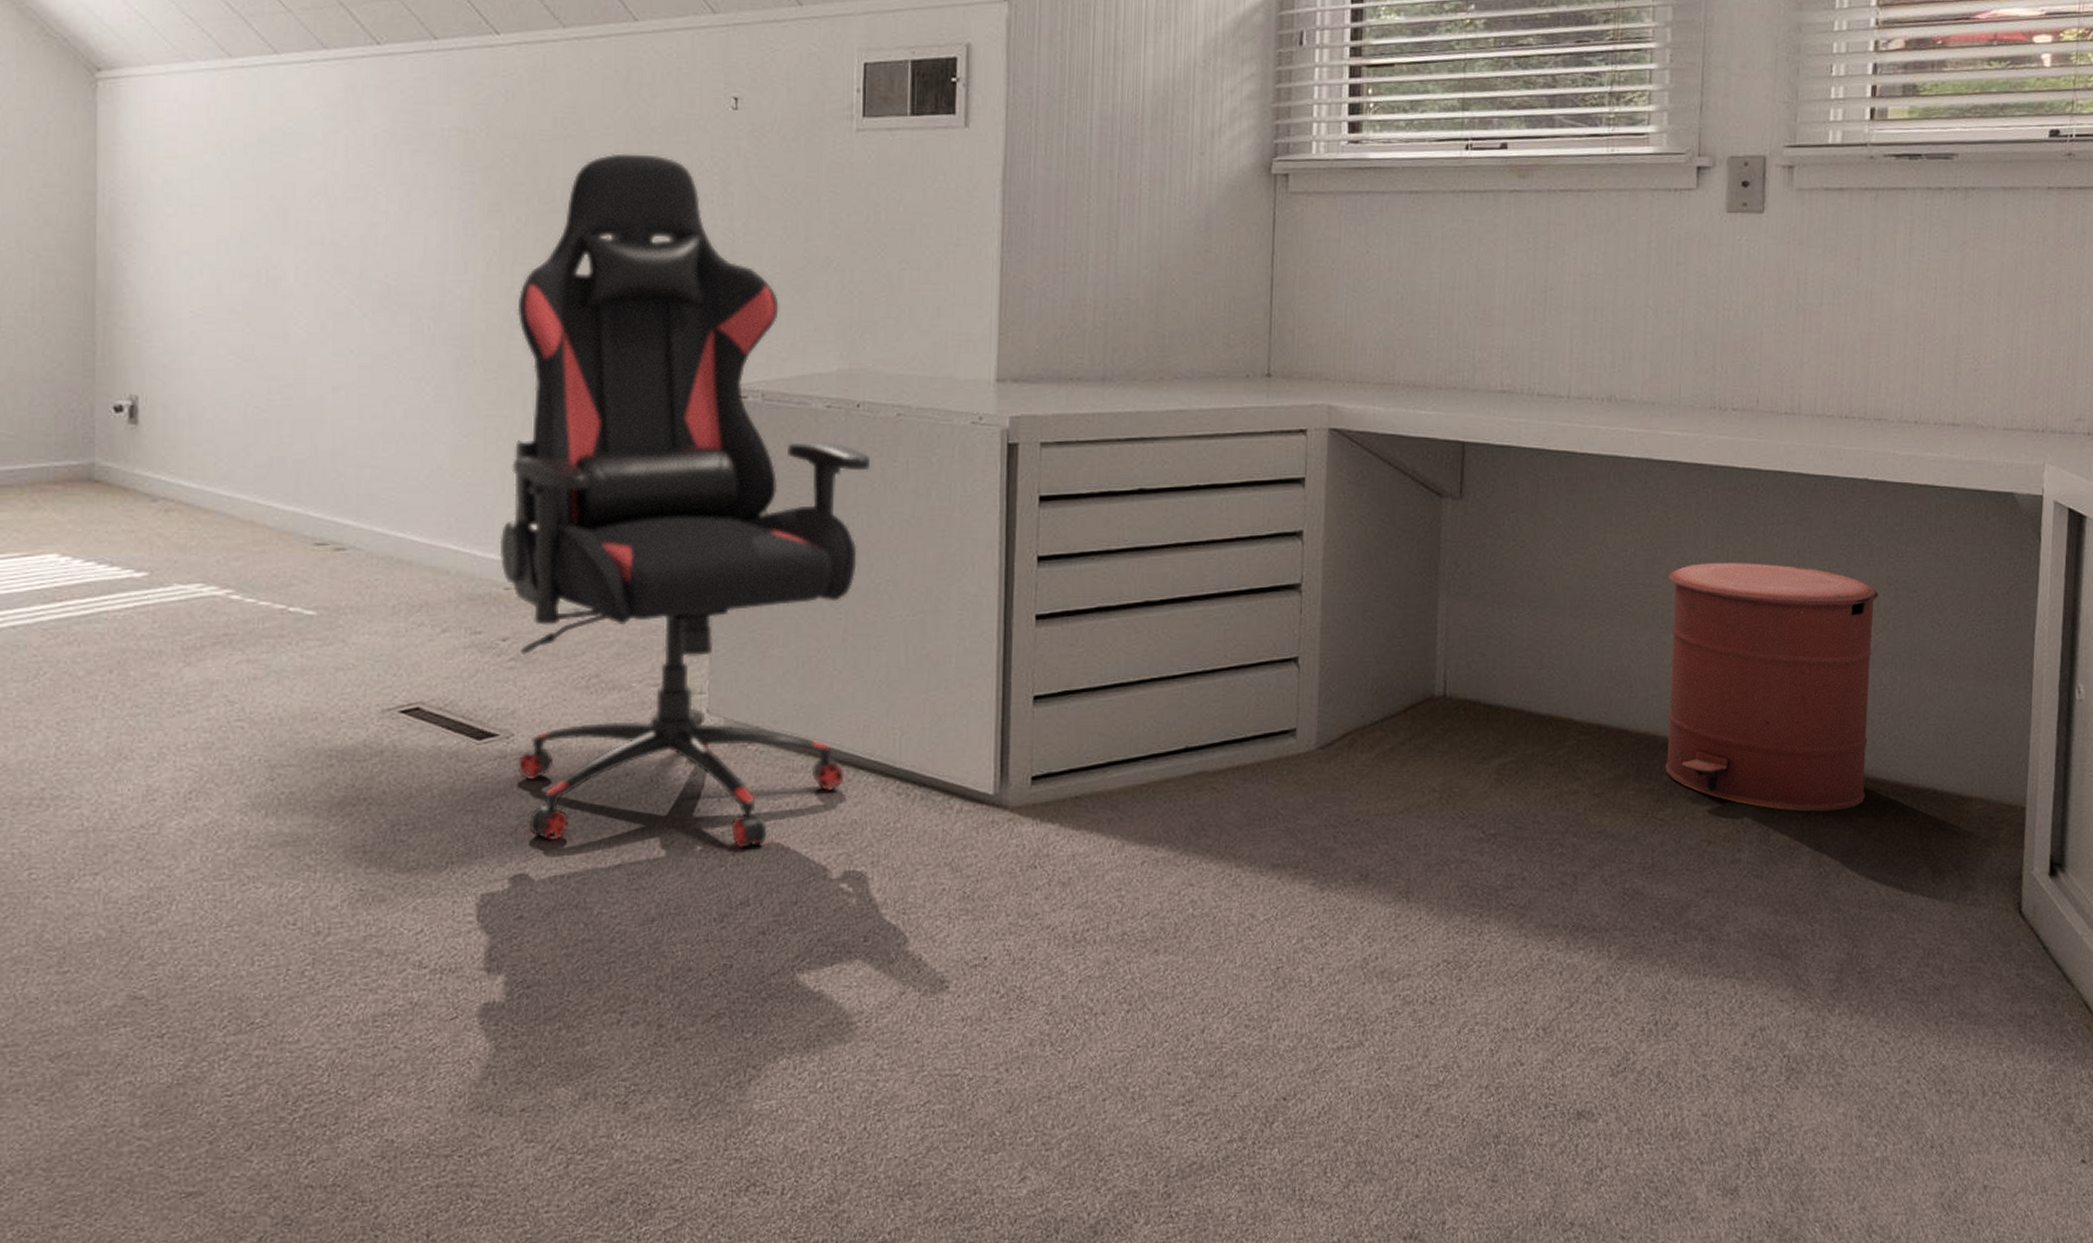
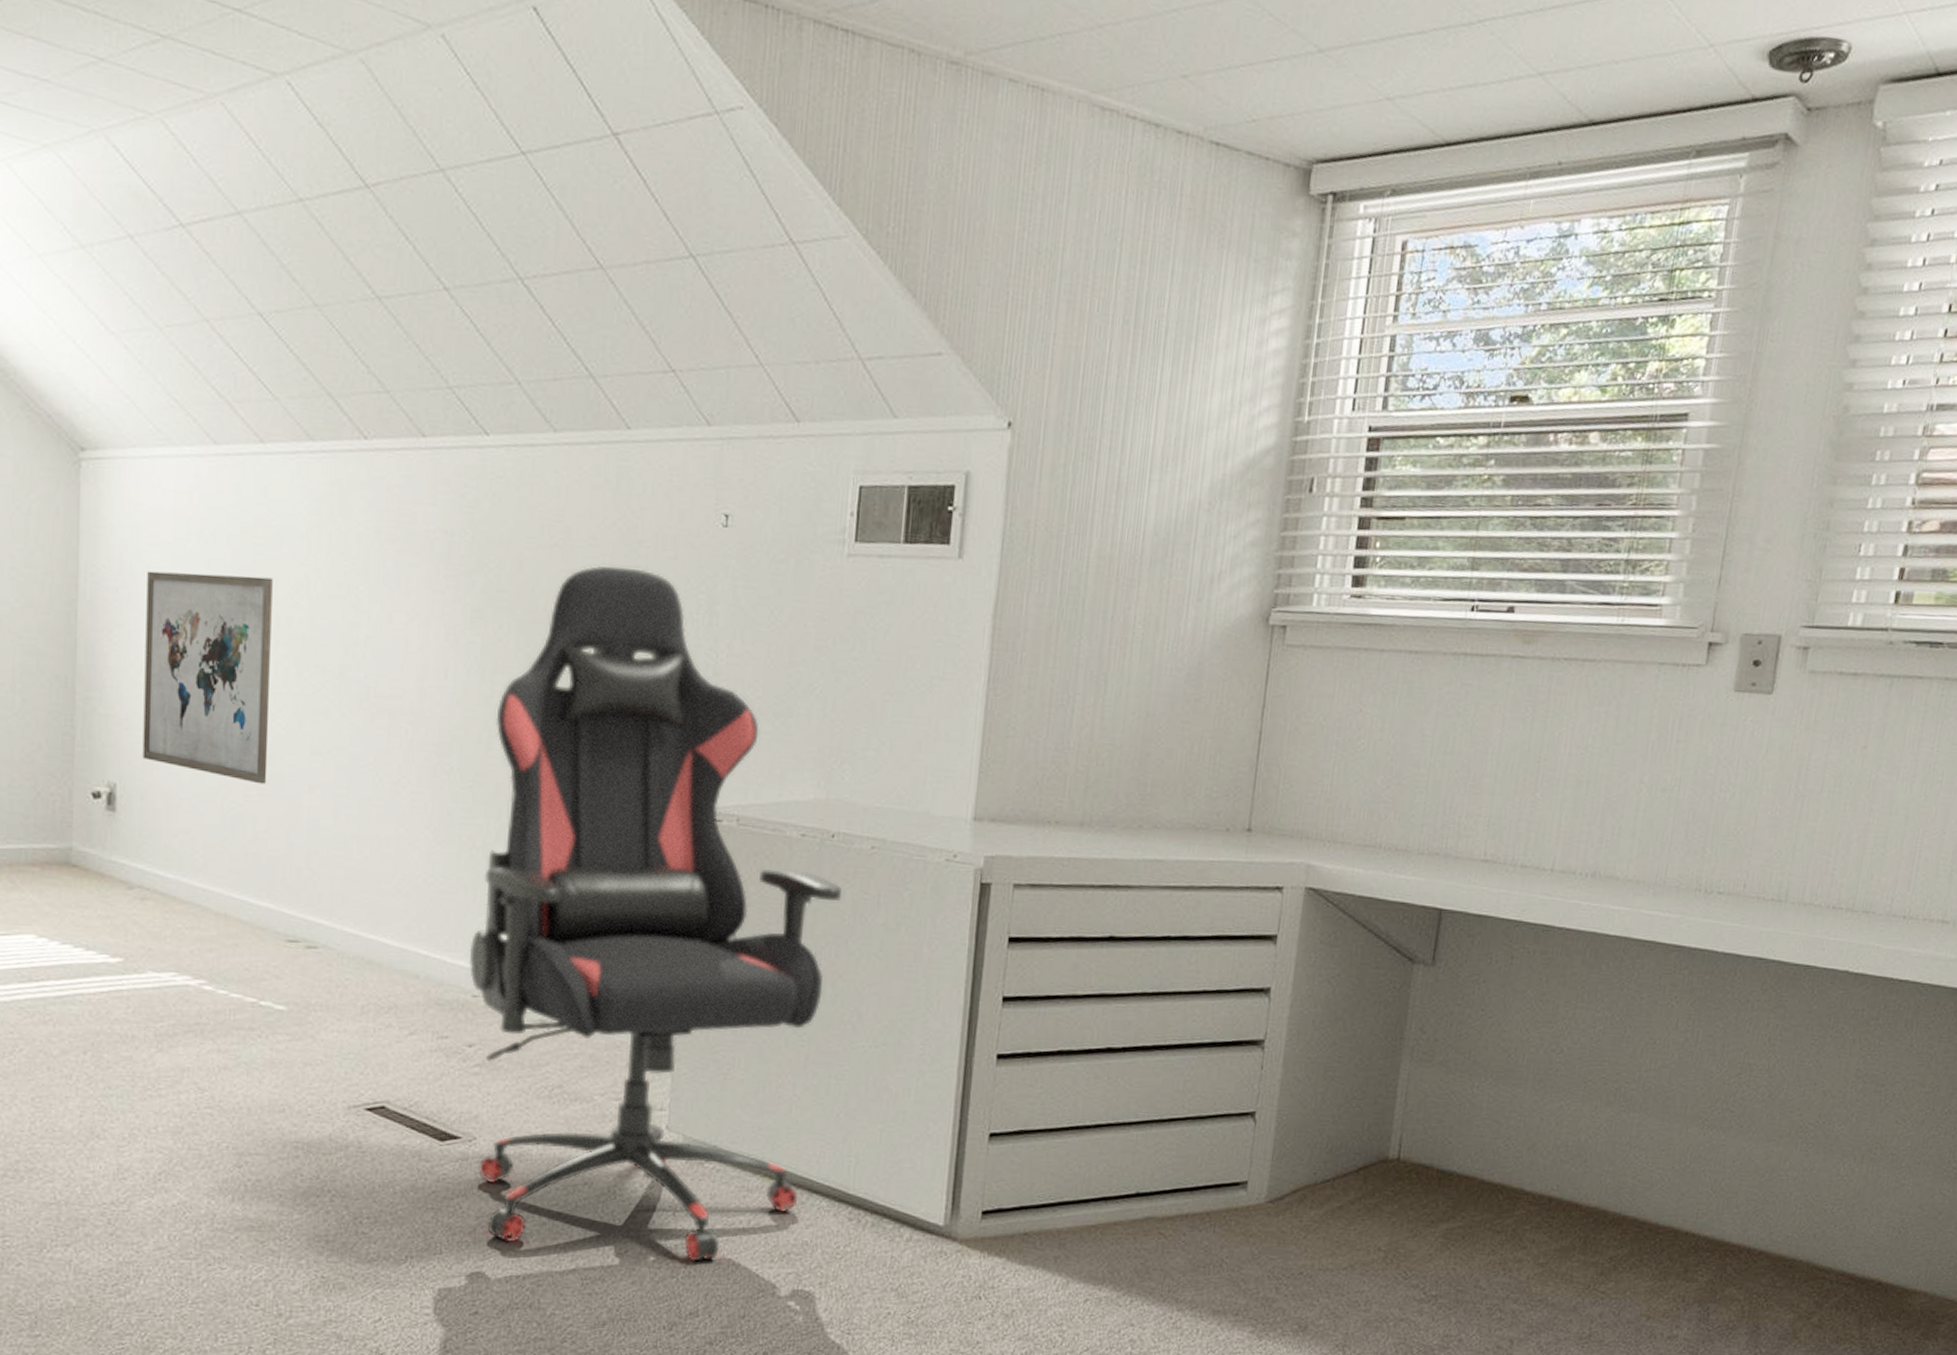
wall art: none [164,183,291,388] -> present [142,570,273,784]
trash can: present [1665,563,1878,812] -> none [1612,1044,1846,1295]

